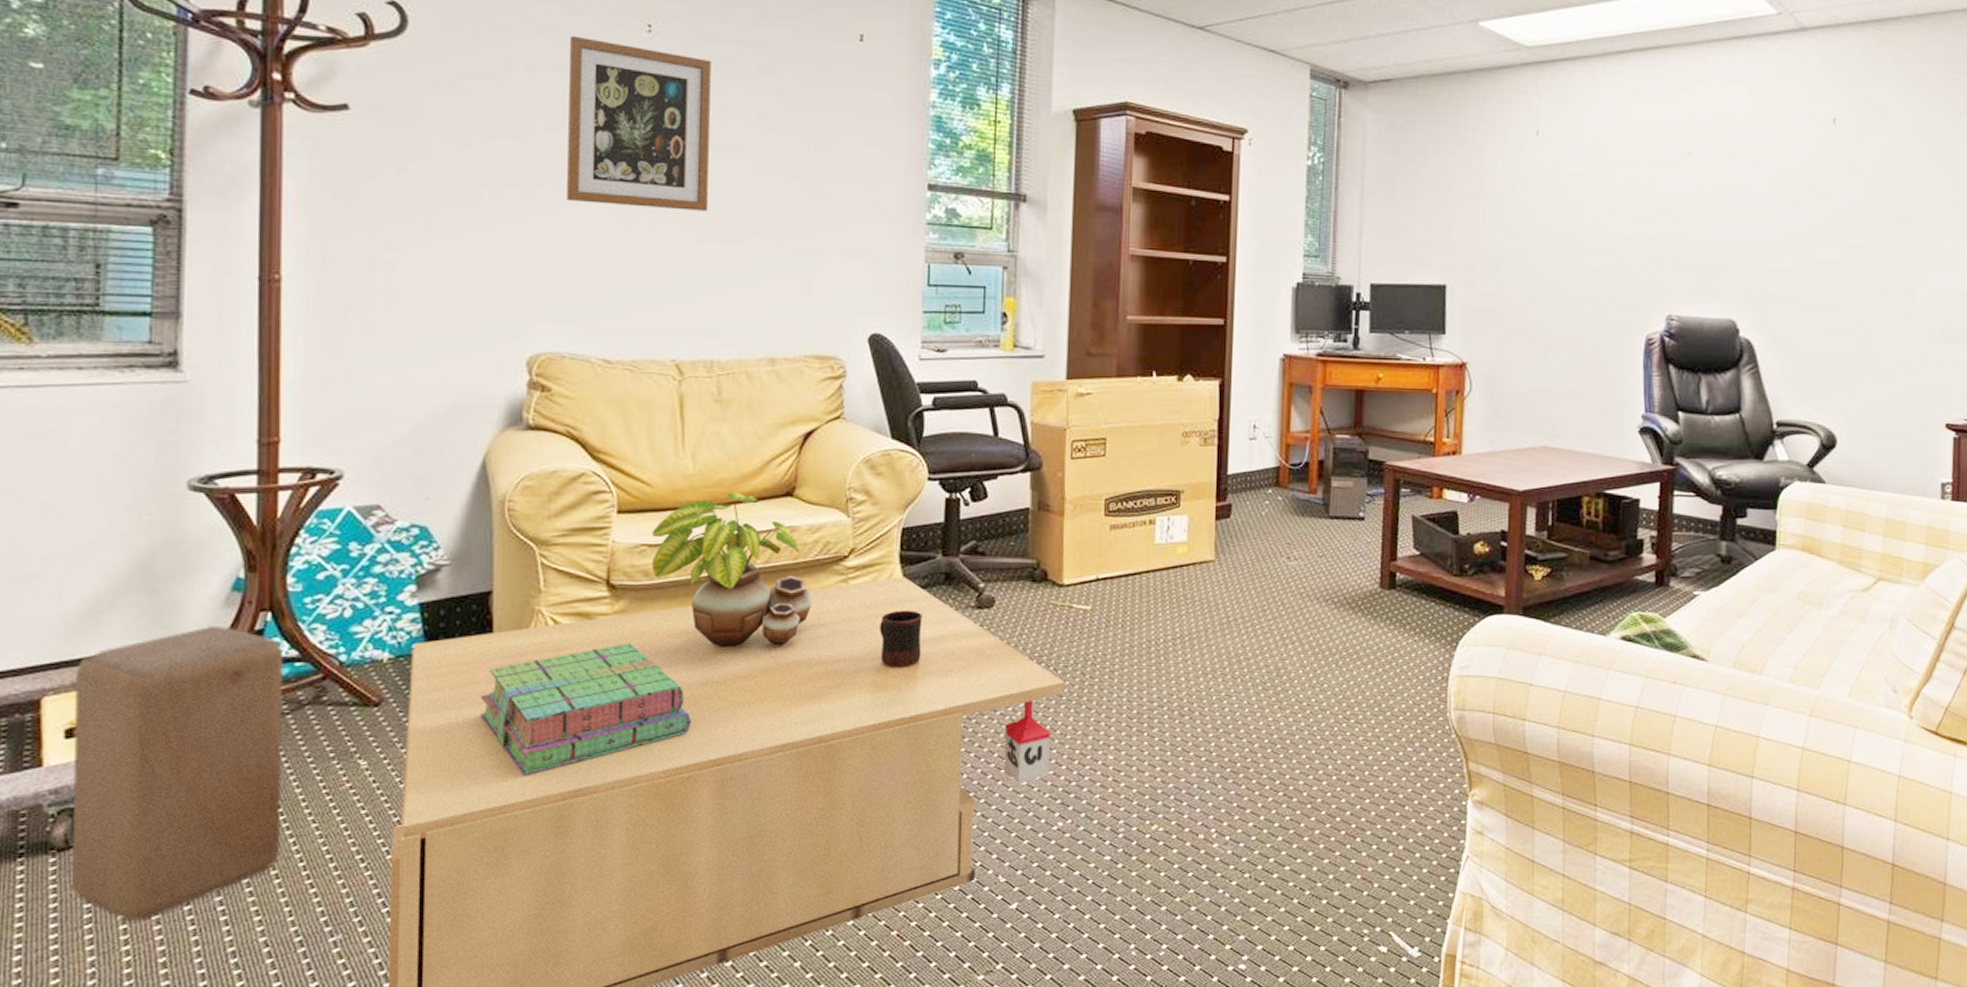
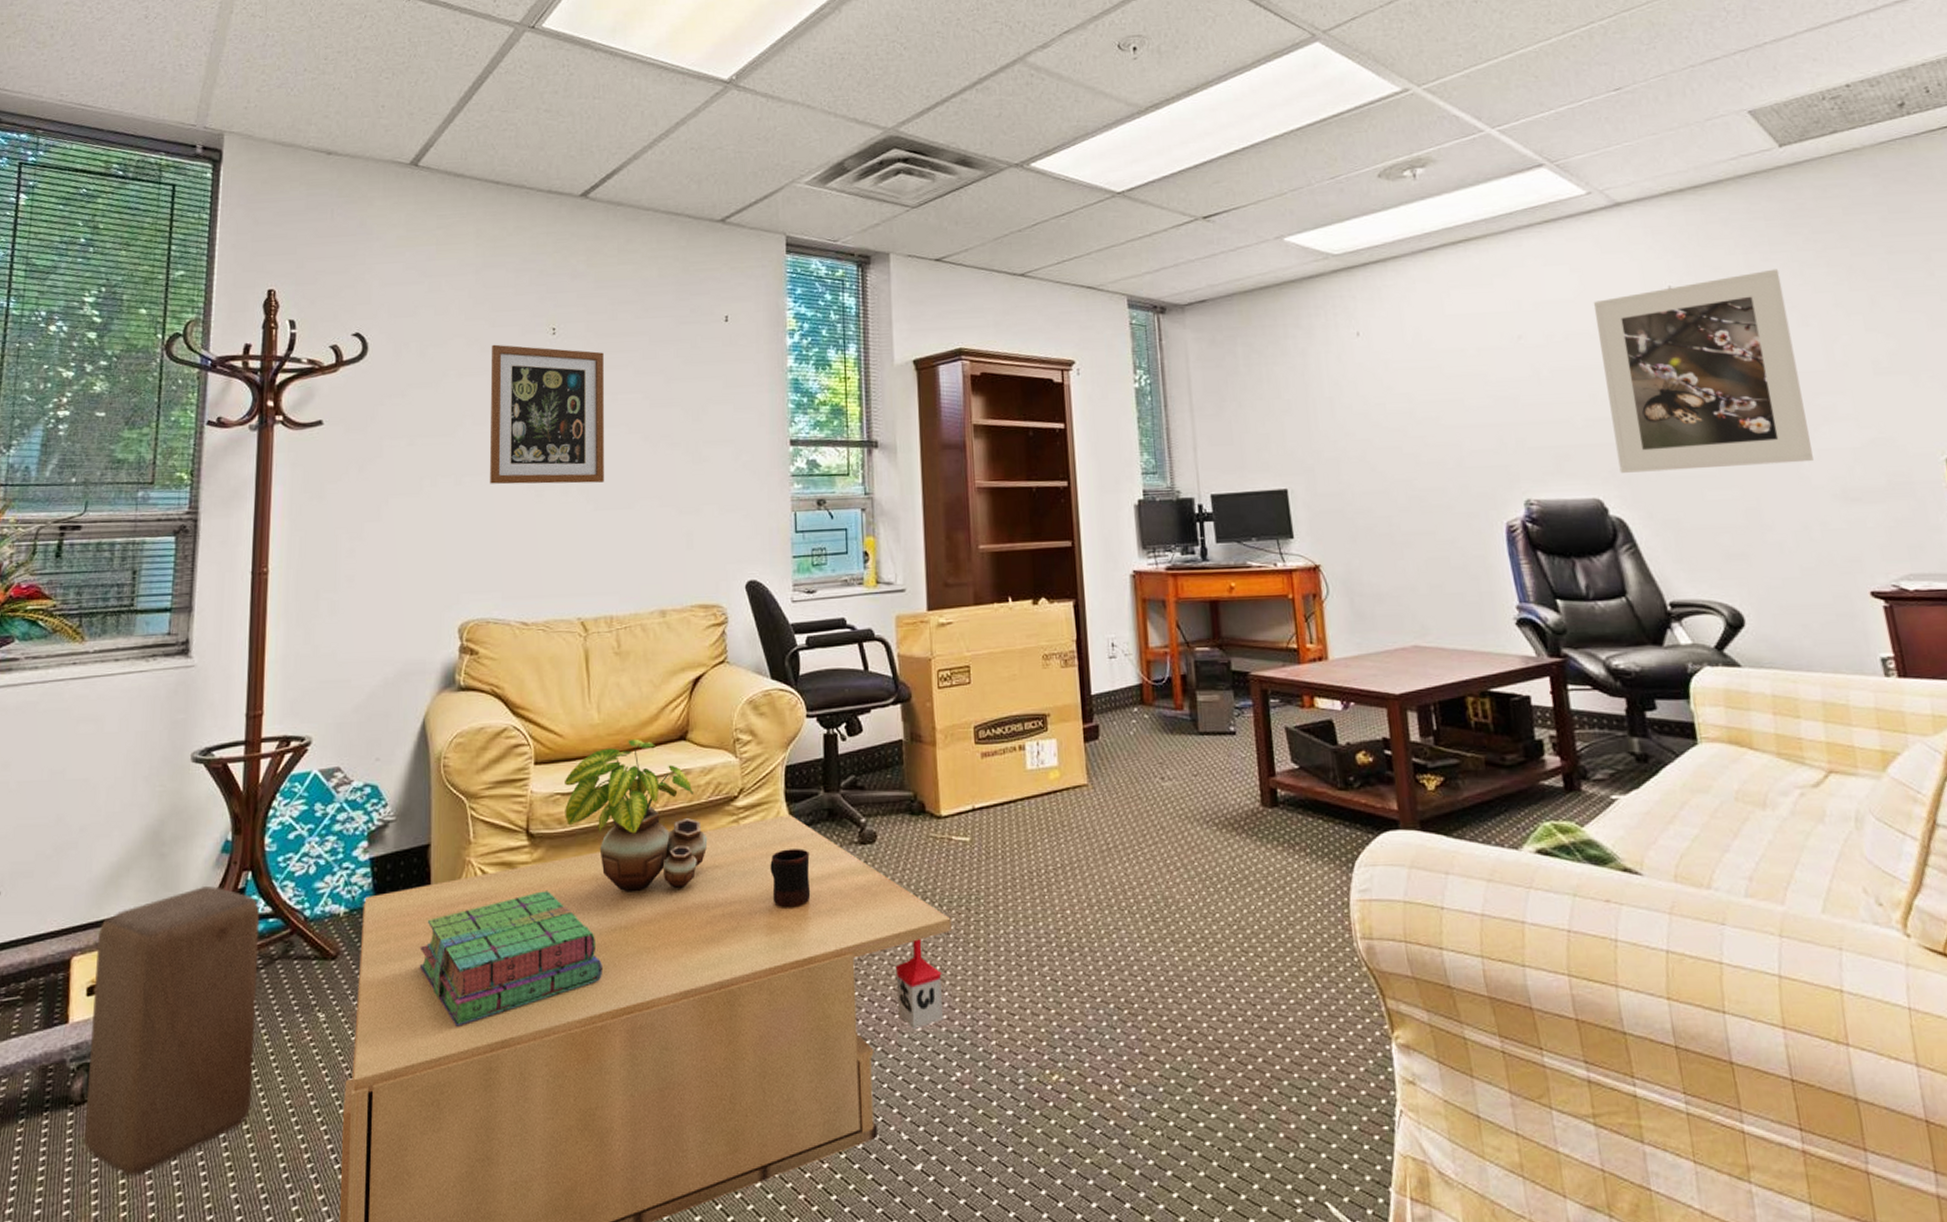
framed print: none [1756,112,1933,301] -> present [1593,269,1814,473]

